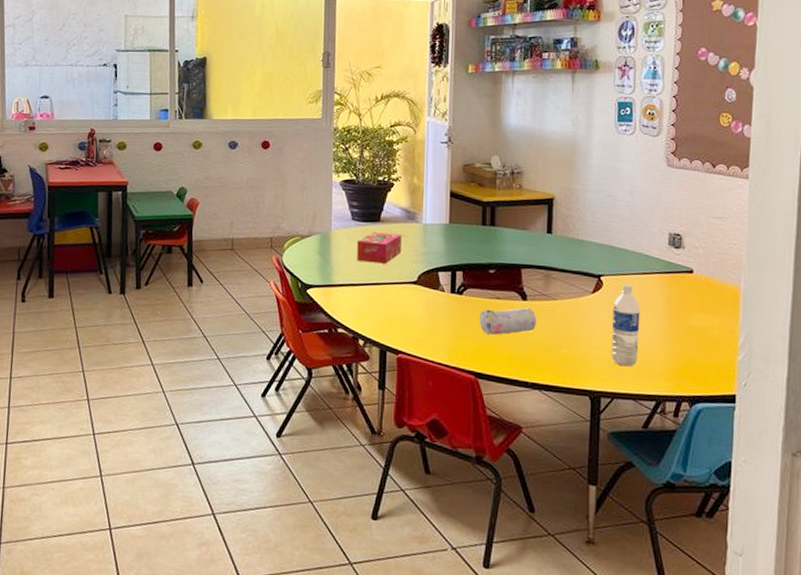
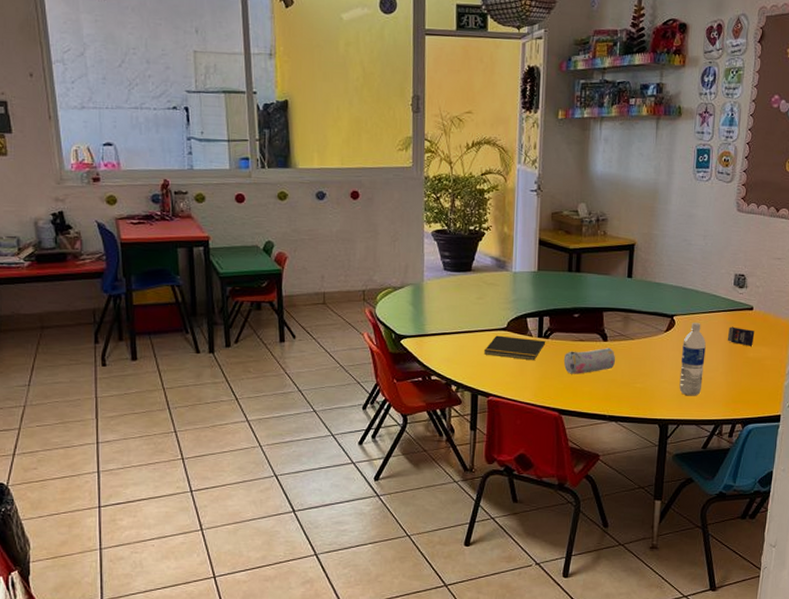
tissue box: present [356,232,402,264] -> none [448,281,492,312]
notepad: none [392,289,460,318] -> present [483,335,546,361]
crayon box: none [664,290,697,314] -> present [727,326,755,346]

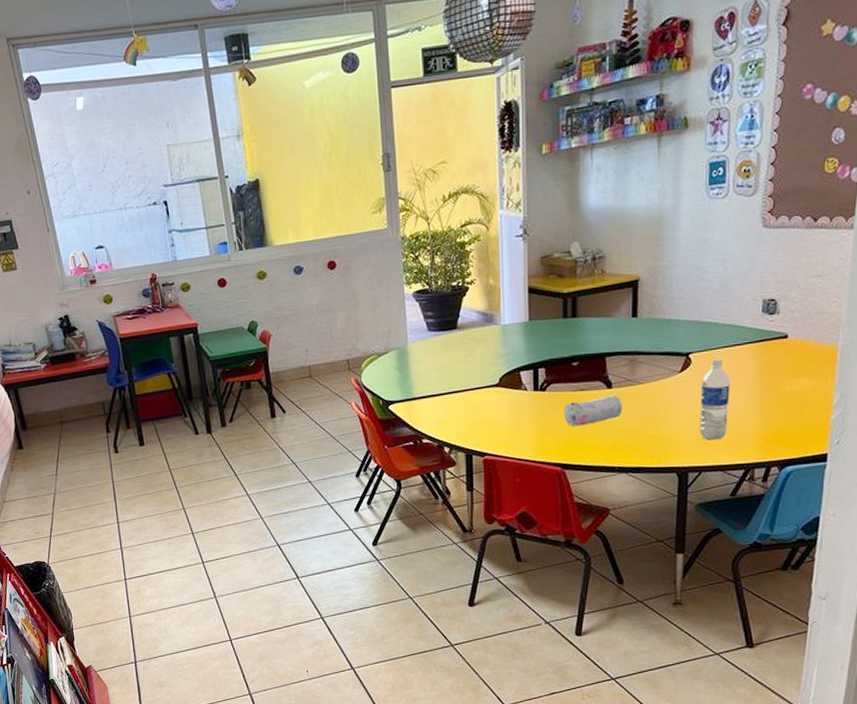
notepad: present [483,335,546,361] -> none [475,392,543,416]
crayon box: present [727,326,755,346] -> none [756,359,791,379]

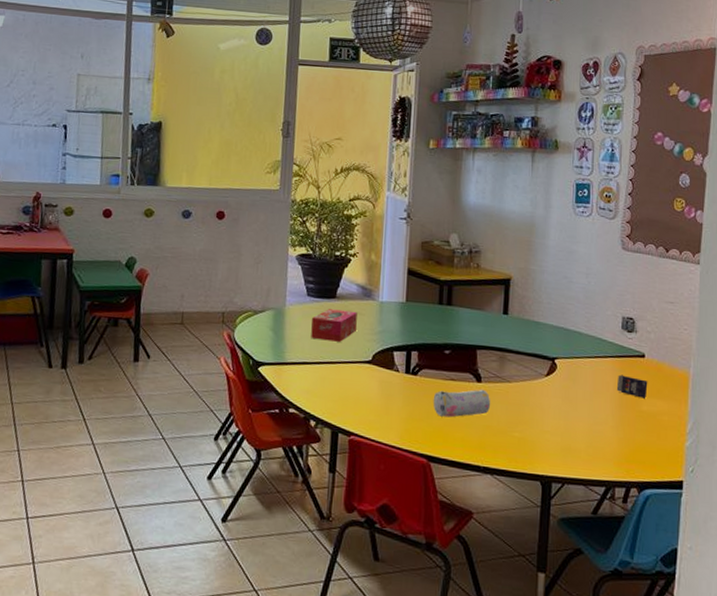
tissue box: none [434,338,481,372] -> present [311,309,357,342]
water bottle: present [699,358,730,440] -> none [563,367,592,452]
crayon box: none [756,359,791,379] -> present [616,374,648,399]

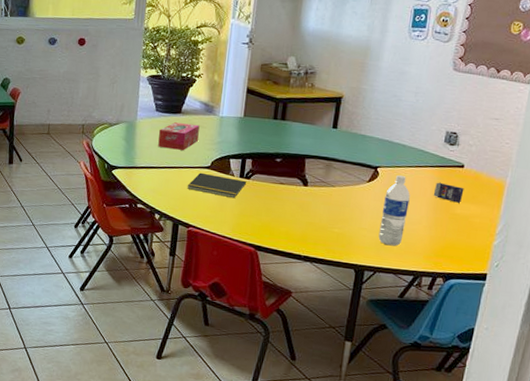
notepad: none [346,368,414,399] -> present [187,172,247,199]
pencil case: present [433,389,491,418] -> none [263,192,315,215]
water bottle: none [563,367,592,452] -> present [378,174,410,246]

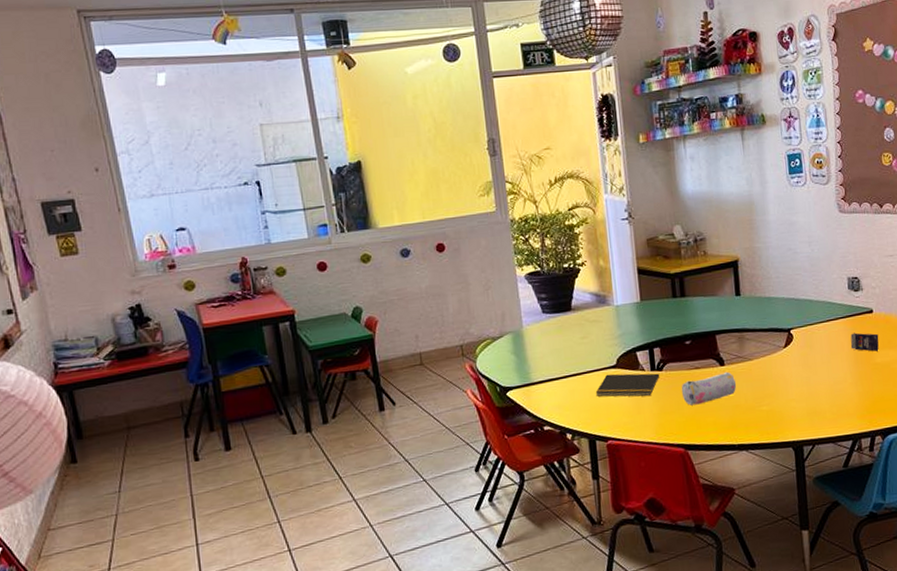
tissue box: present [158,122,200,151] -> none [550,319,597,354]
pencil case: none [263,192,315,215] -> present [681,371,737,406]
water bottle: present [378,174,410,246] -> none [804,332,833,413]

